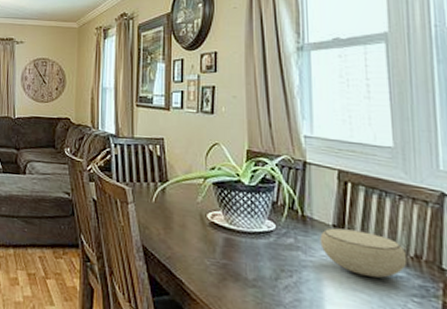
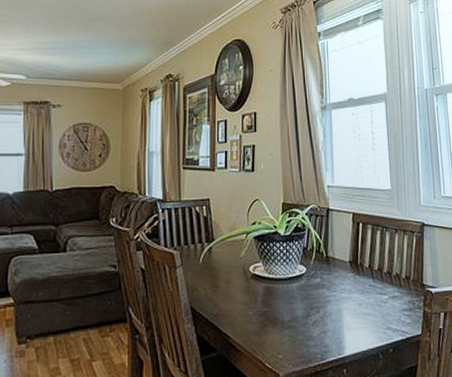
bowl: present [320,228,408,278] -> none [340,263,401,301]

